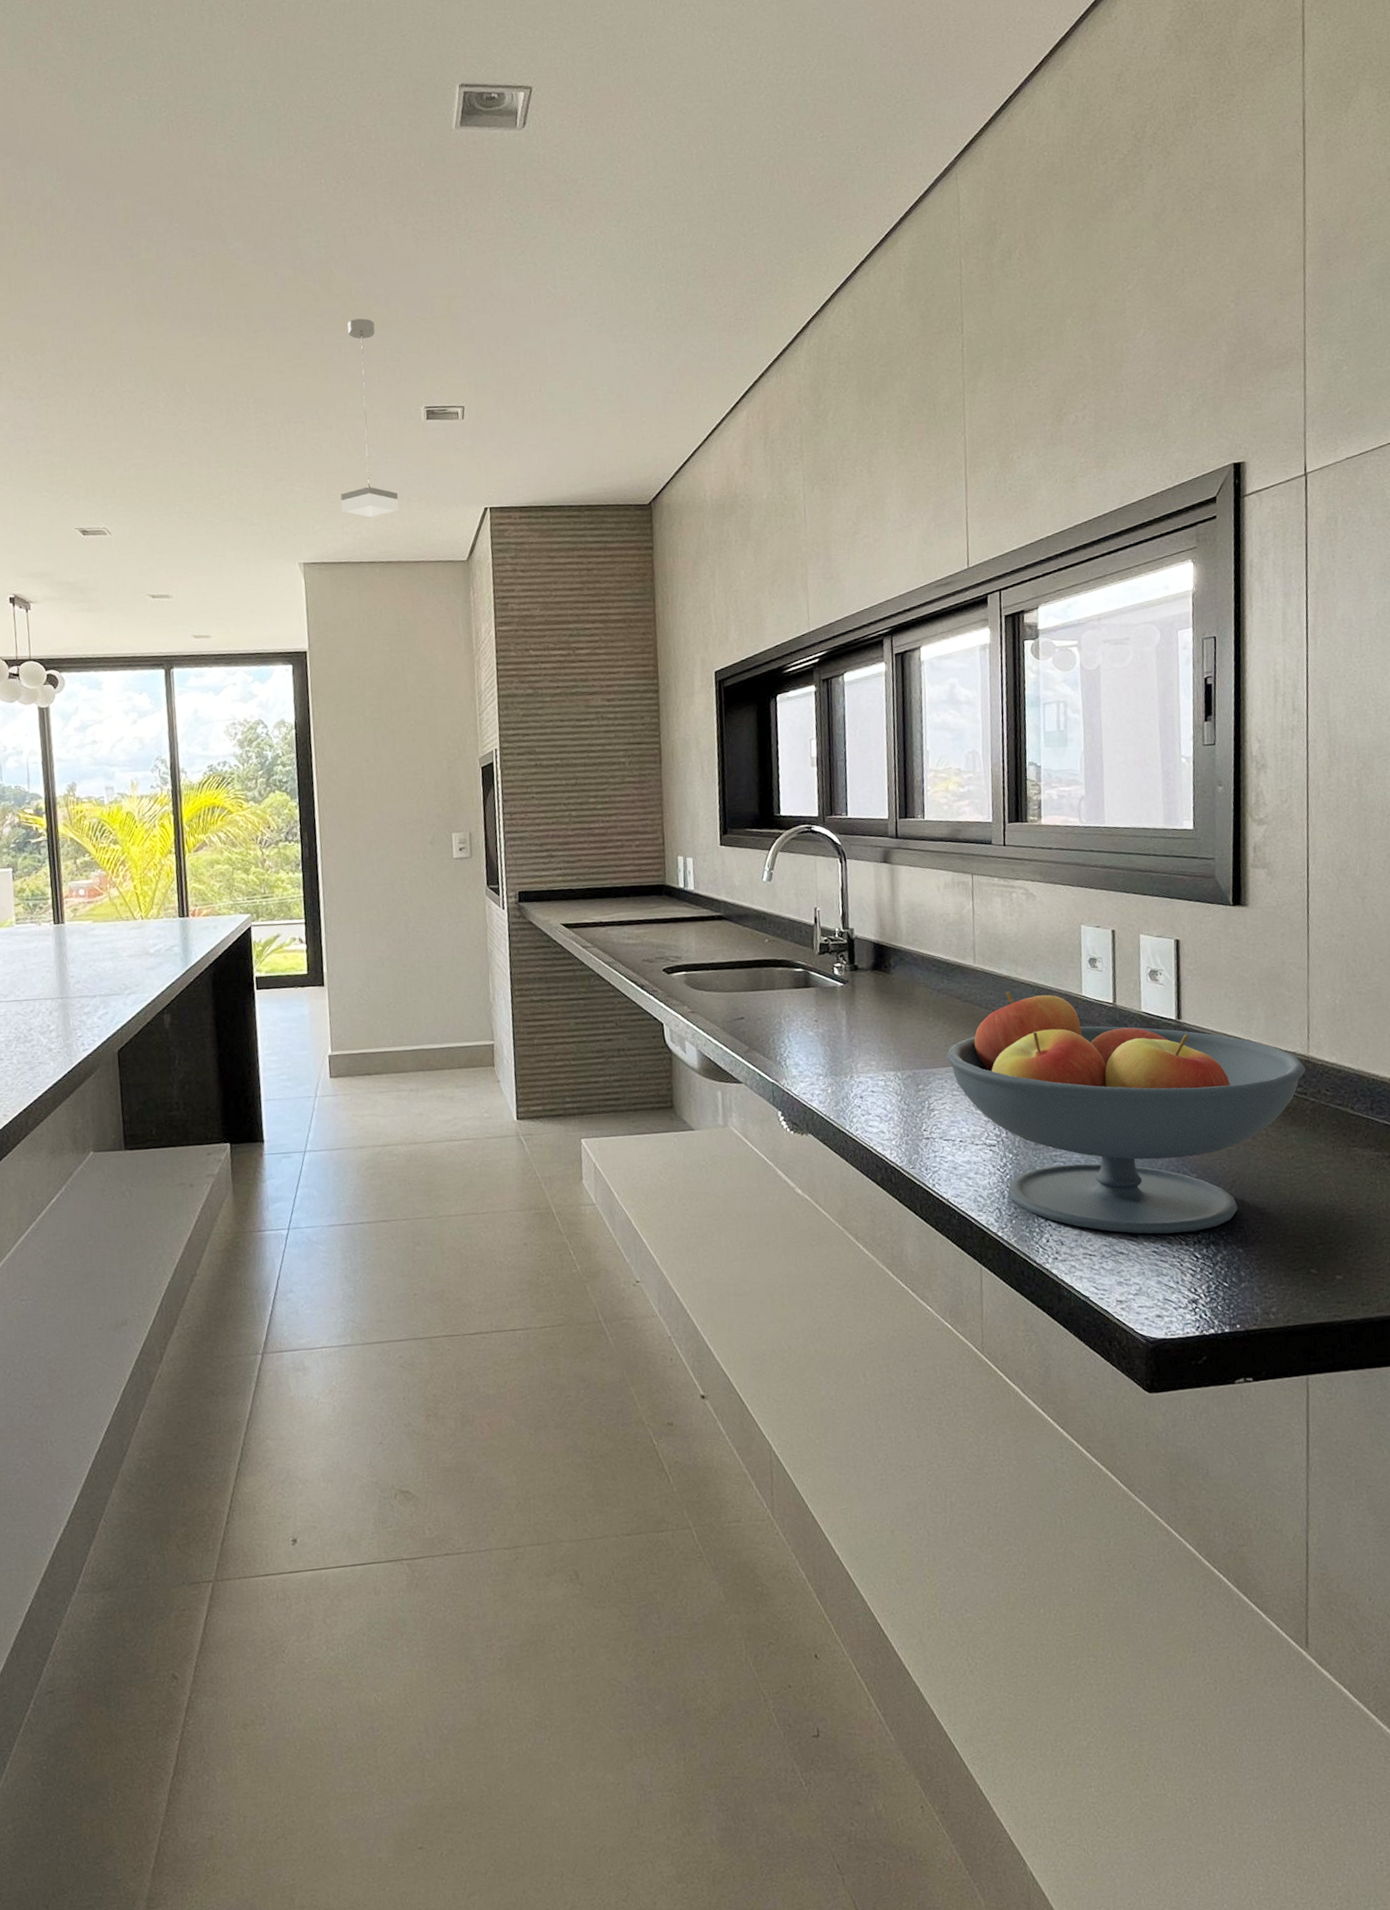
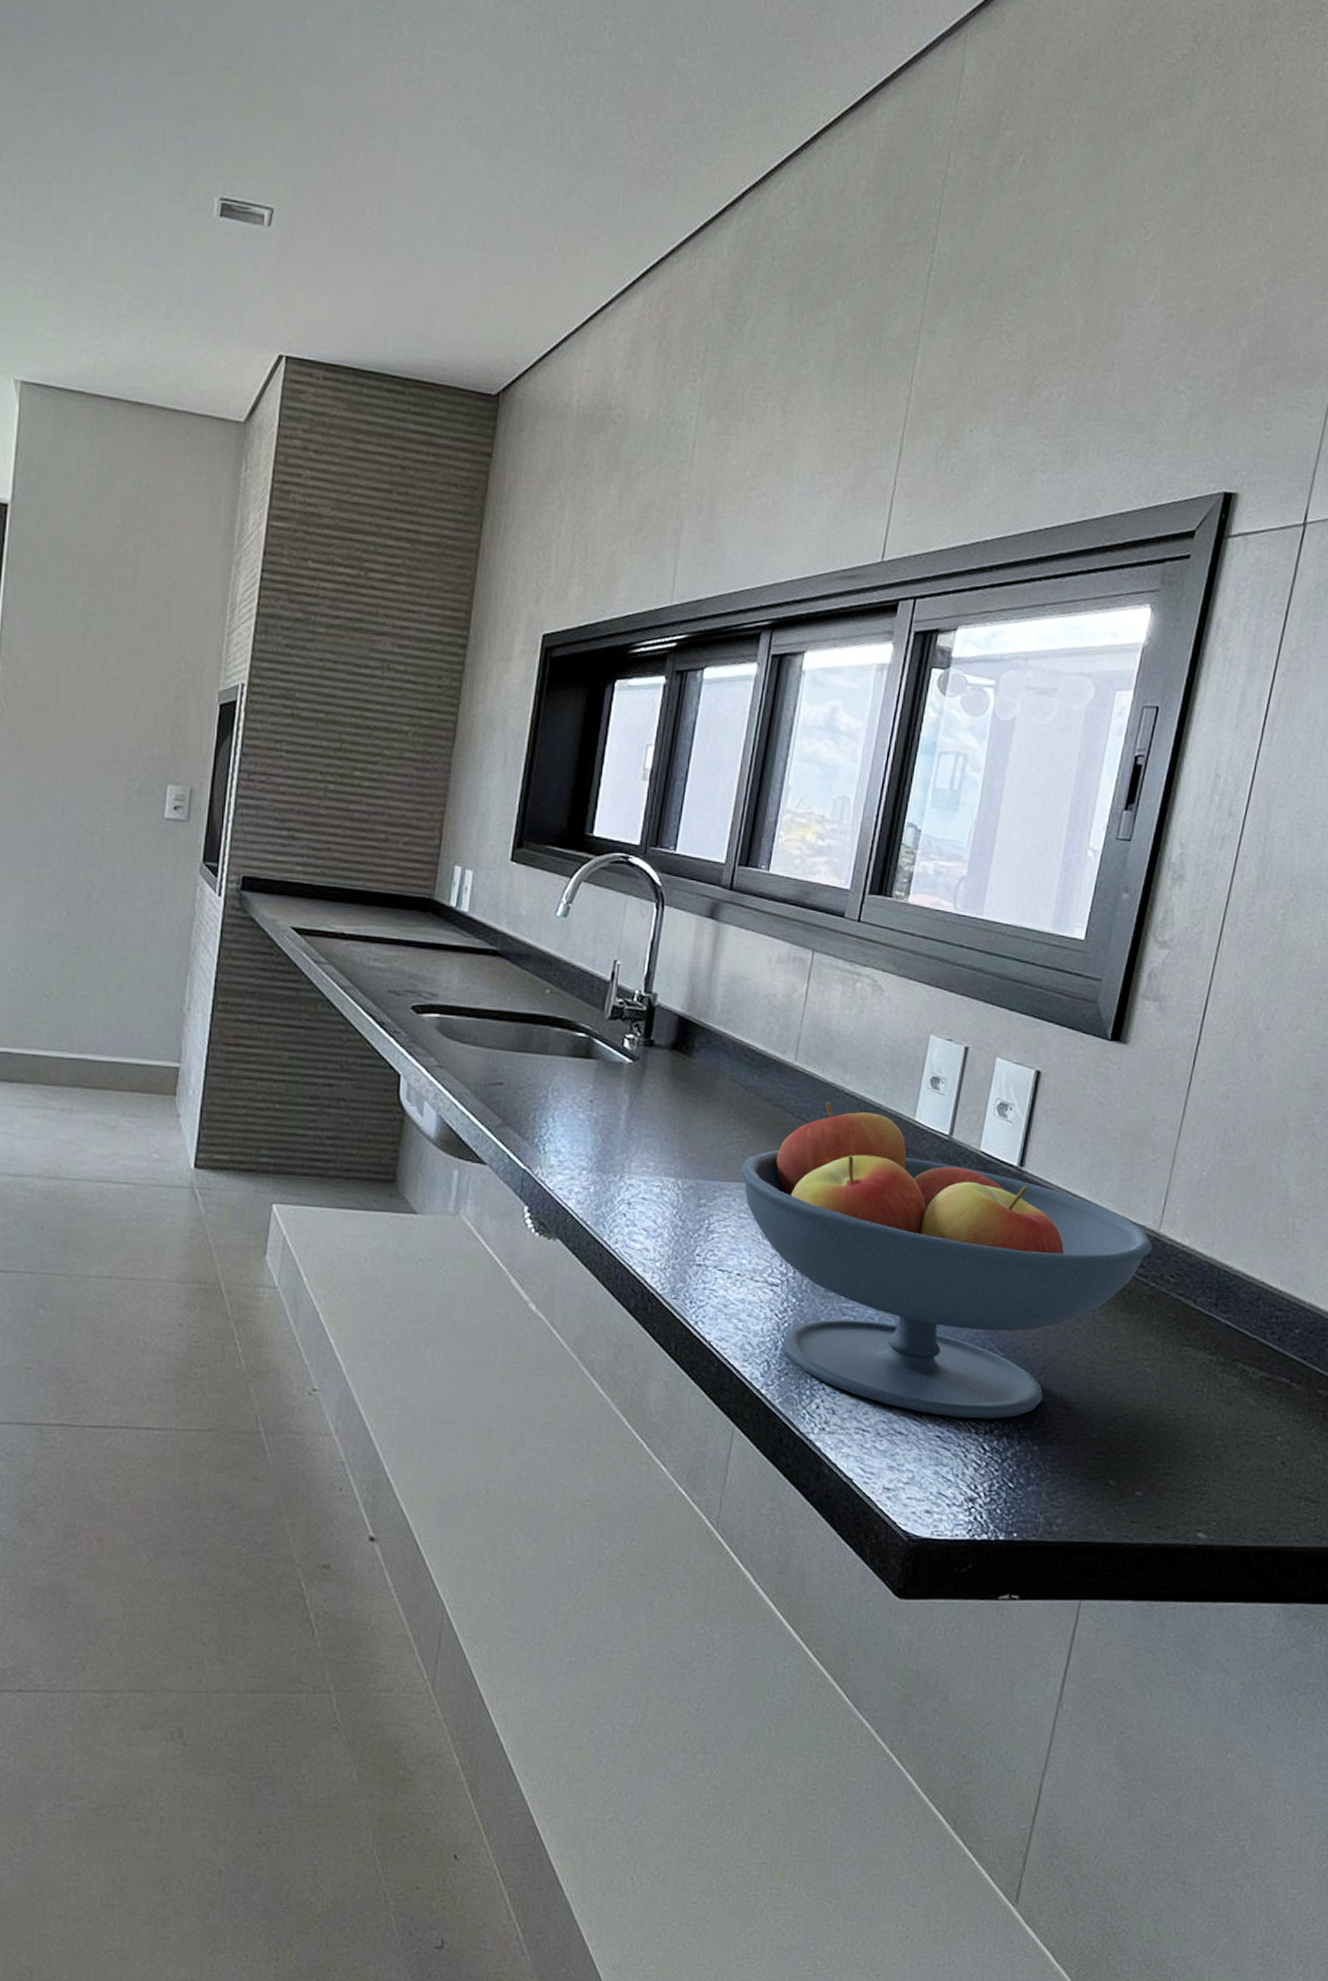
pendant lamp: present [340,318,399,518] -> none [84,51,169,337]

